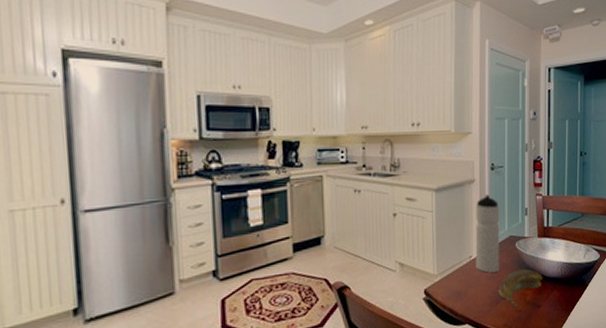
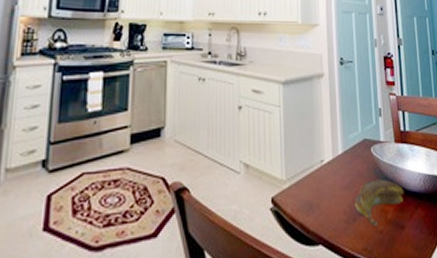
water bottle: present [475,194,500,273] -> none [326,91,354,182]

